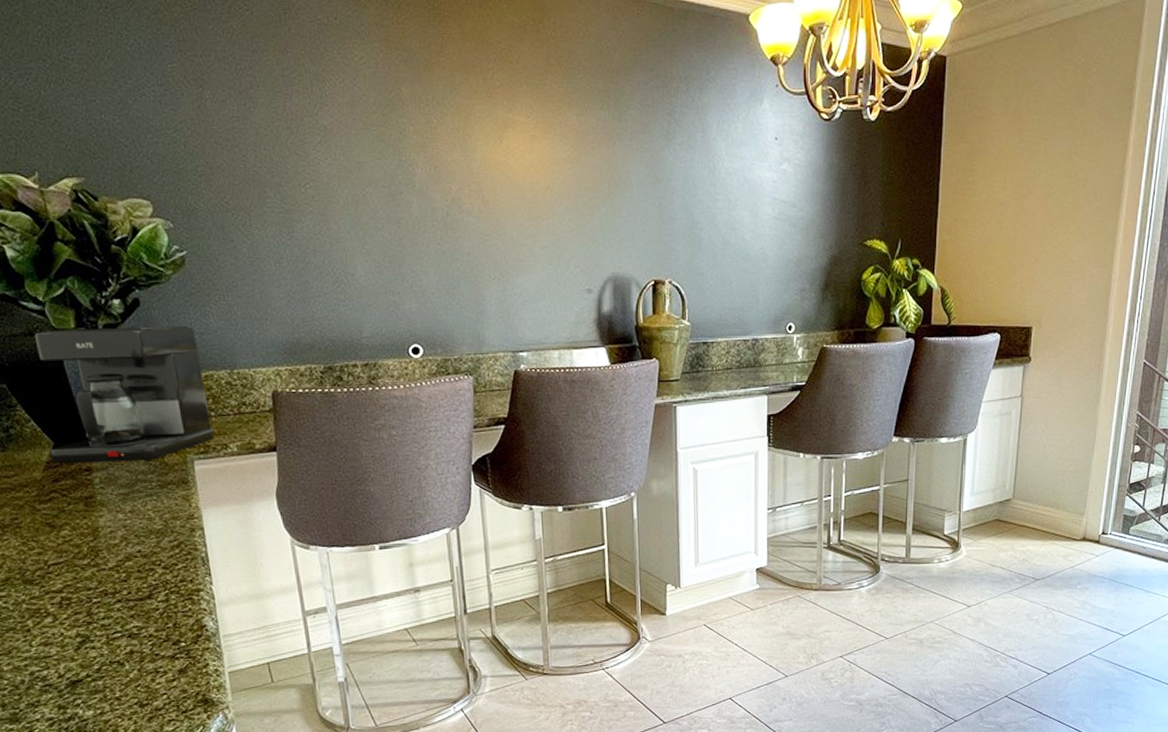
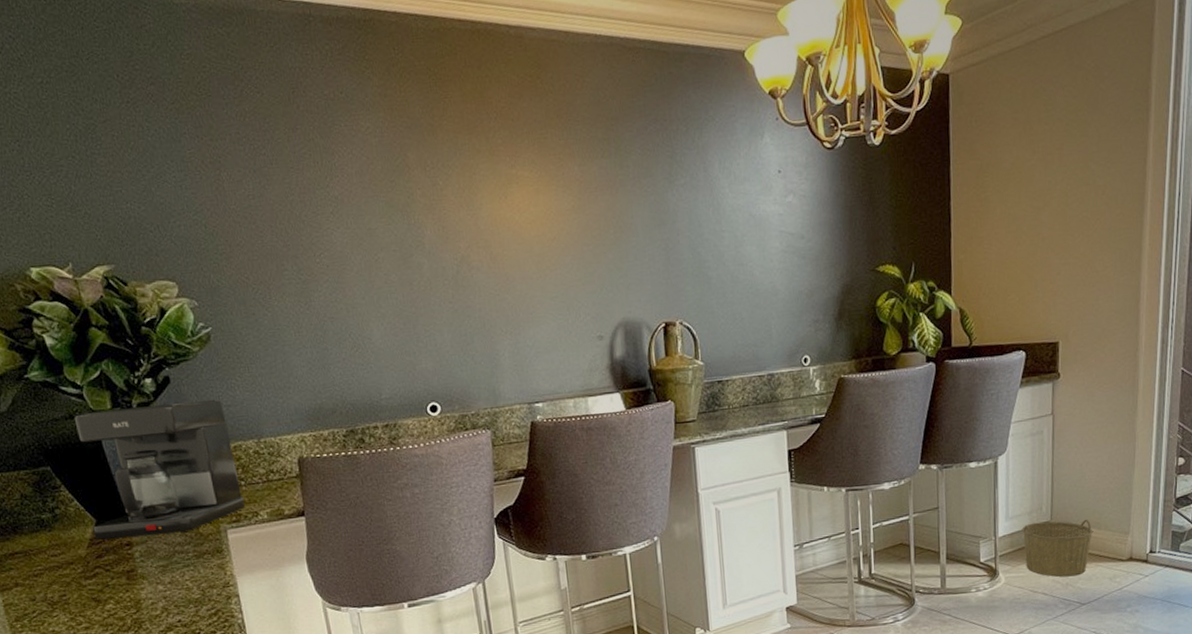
basket: none [985,498,1051,553] -> present [1022,519,1092,577]

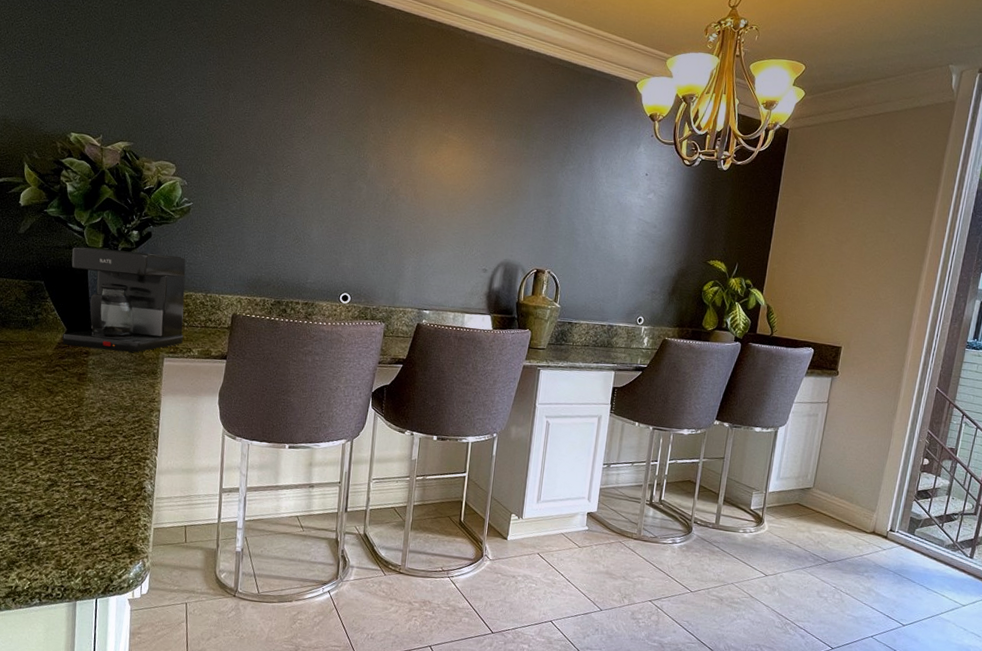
basket: present [1022,519,1092,577] -> none [787,486,846,537]

